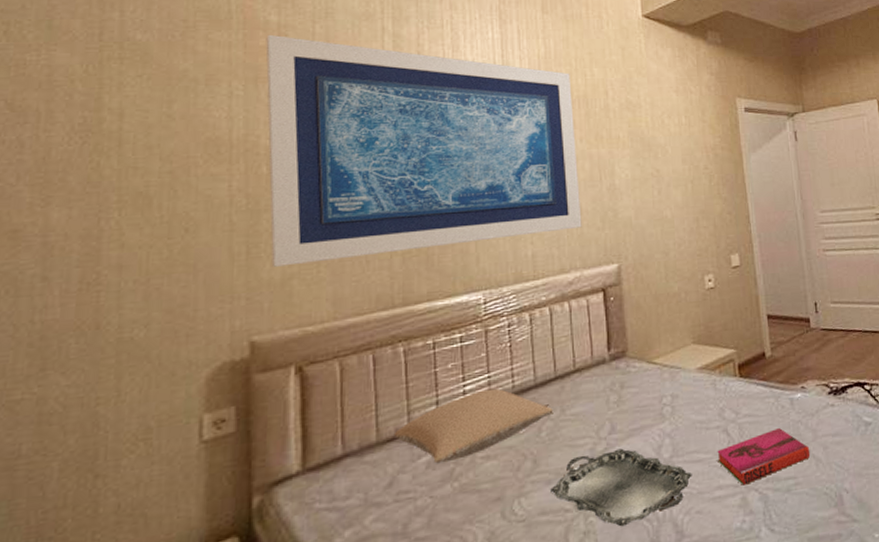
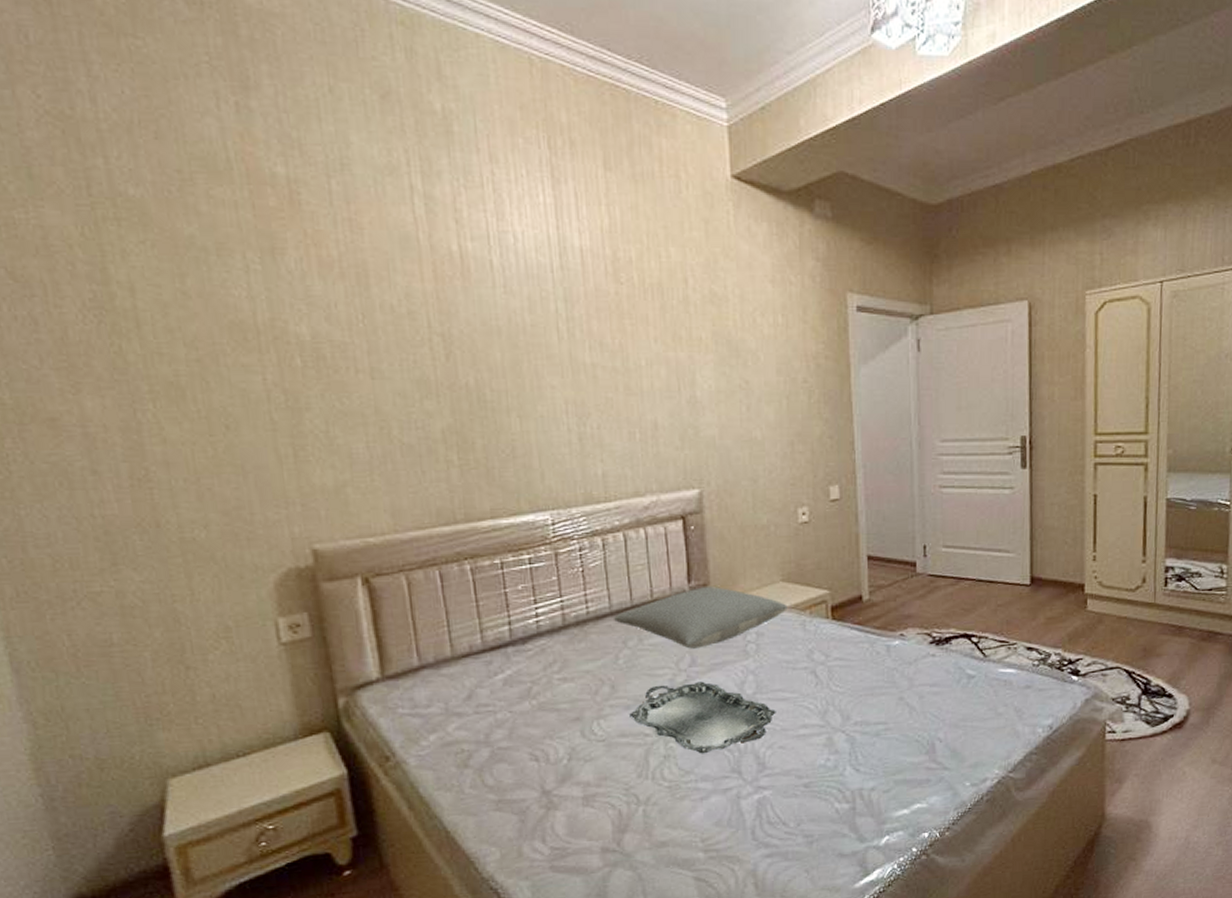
wall art: present [265,34,582,267] -> none [276,191,658,472]
pillow: present [393,388,553,464] -> none [468,613,631,682]
pillow: none [537,352,699,416] -> present [613,585,788,649]
hardback book: present [717,427,811,486] -> none [803,673,904,726]

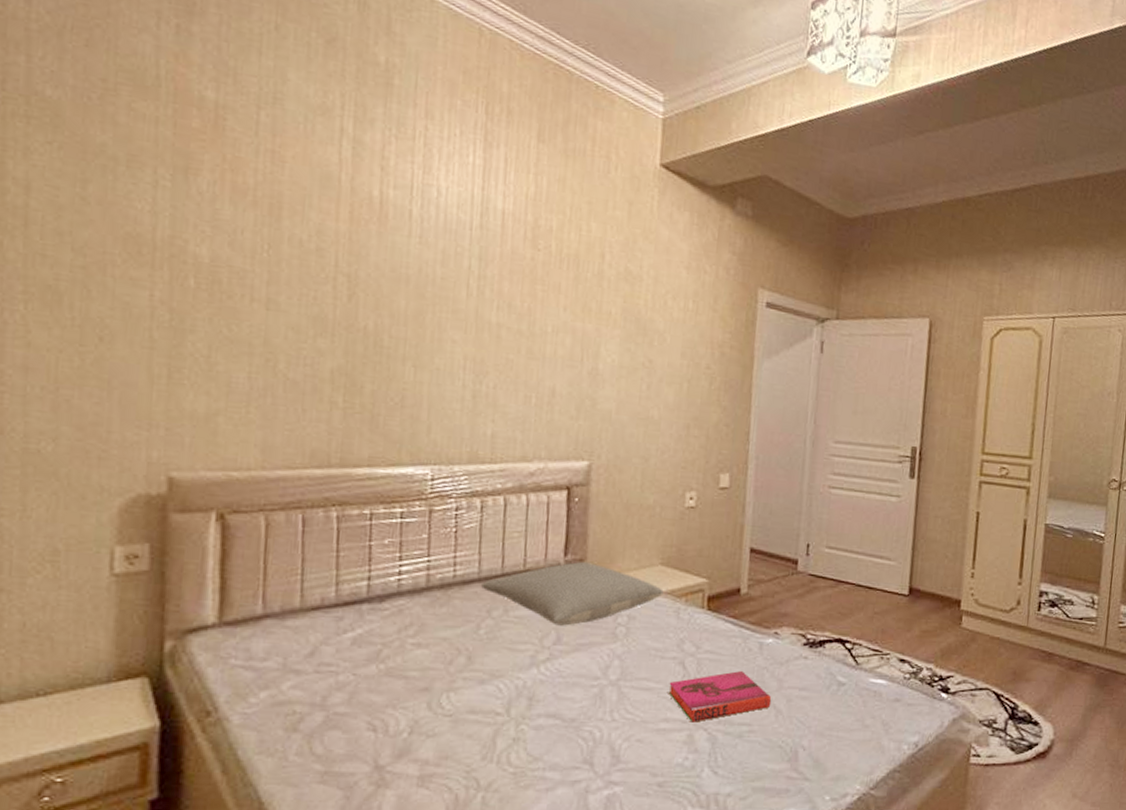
serving tray: present [629,681,776,754] -> none [483,661,638,740]
hardback book: none [803,673,904,726] -> present [668,670,772,723]

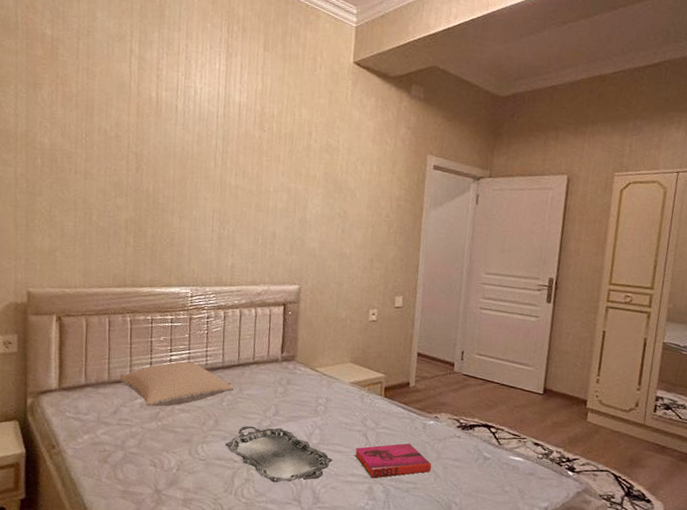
pillow: none [319,573,496,643] -> present [119,361,234,407]
pillow: present [480,561,664,626] -> none [223,357,352,403]
serving tray: none [483,661,638,740] -> present [225,425,333,483]

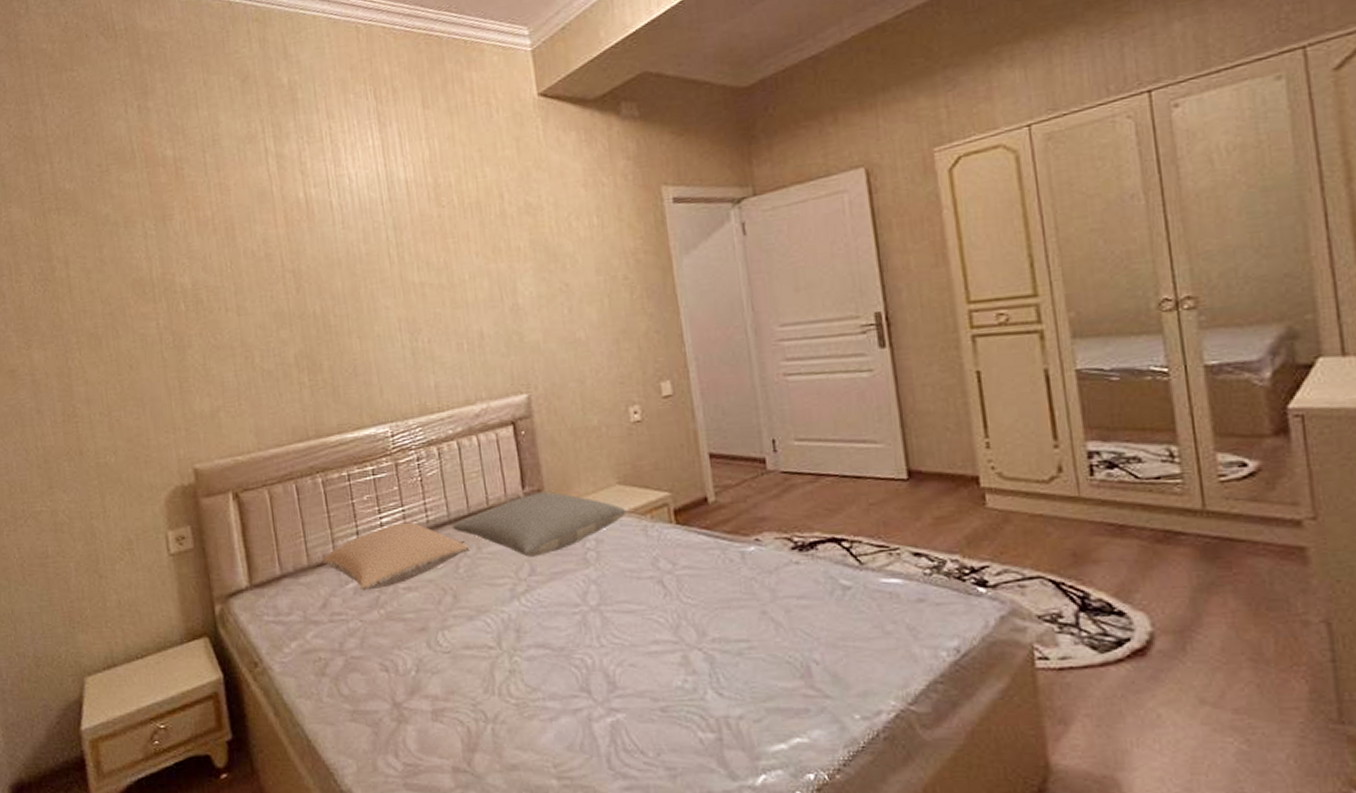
pillow: none [223,357,352,403] -> present [451,491,627,557]
serving tray: present [225,425,333,483] -> none [472,591,624,670]
hardback book: present [354,443,432,479] -> none [651,583,768,643]

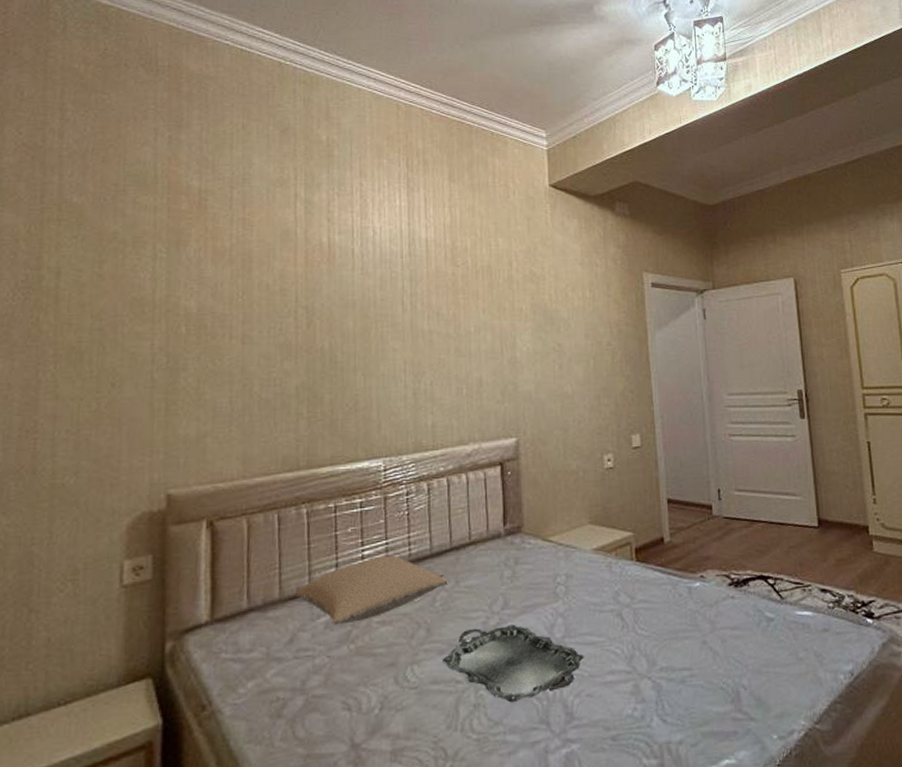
pillow: present [451,491,627,557] -> none [432,528,595,591]
serving tray: none [472,591,624,670] -> present [443,624,584,703]

